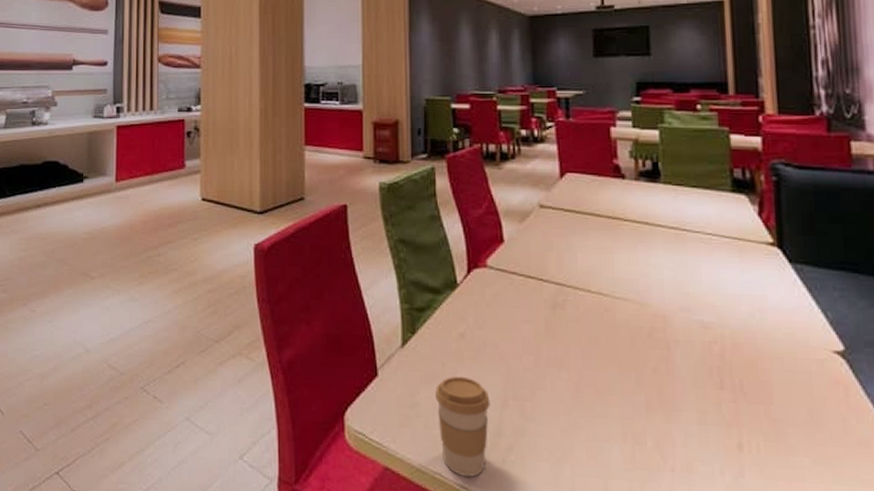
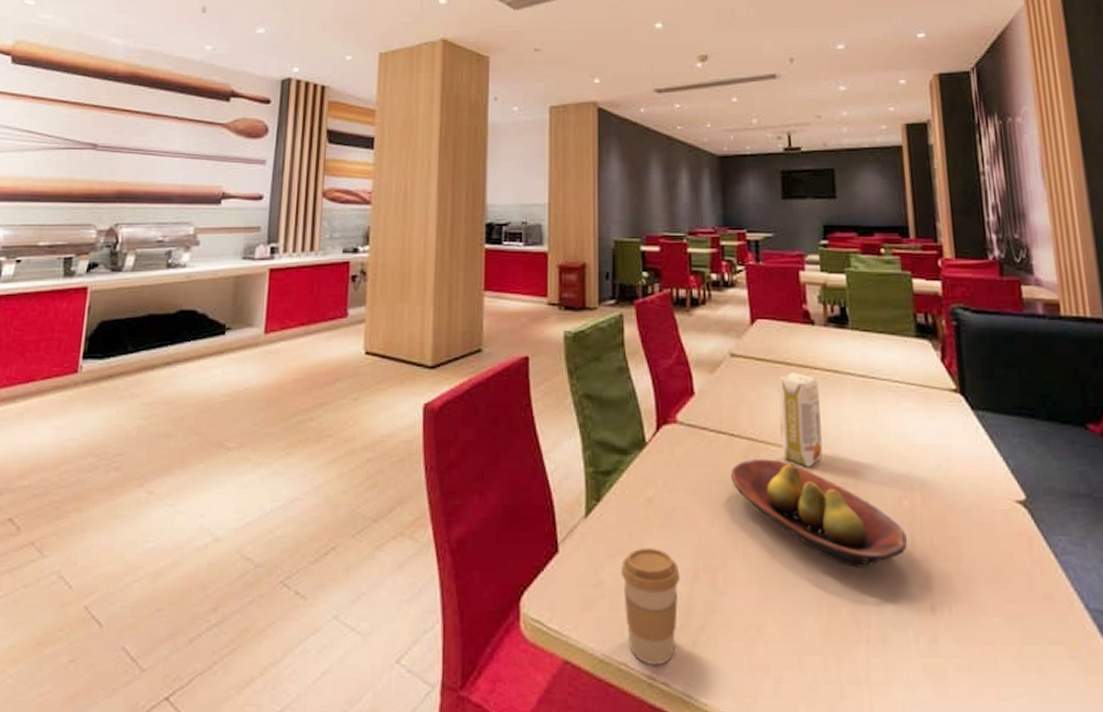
fruit bowl: none [538,302,716,406] -> present [730,459,907,568]
juice carton: none [587,223,631,311] -> present [778,372,823,467]

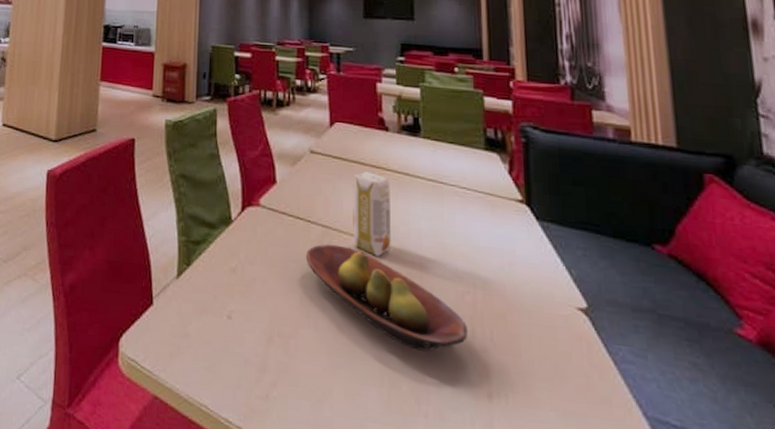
coffee cup: present [620,547,680,665] -> none [205,309,257,412]

